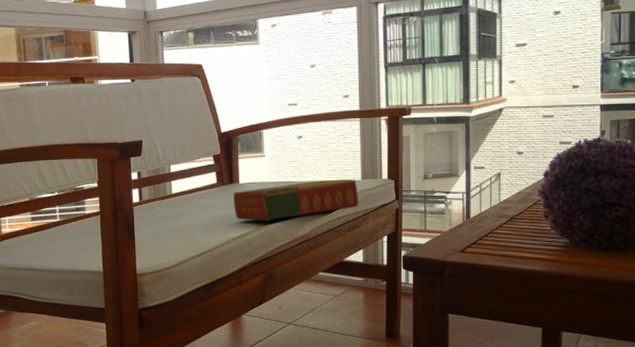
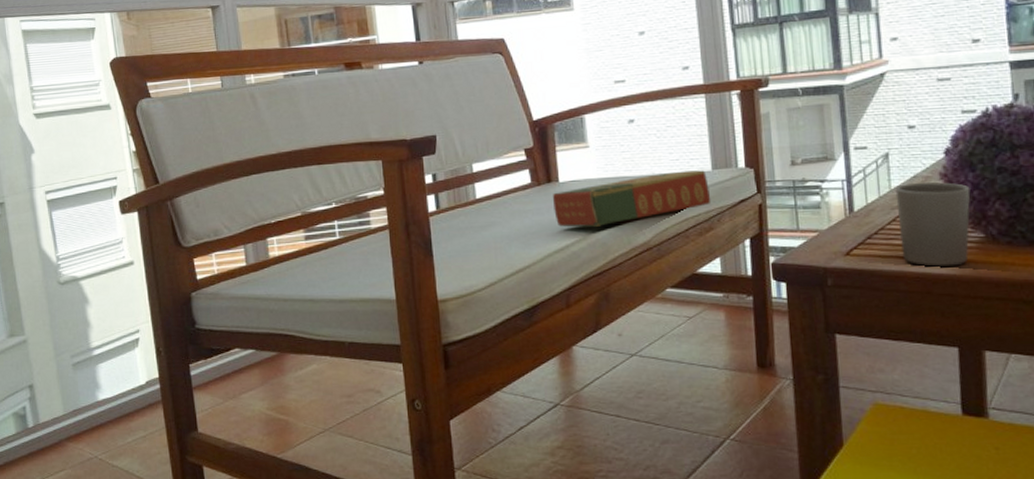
mug: none [503,198,561,264] -> present [895,182,971,267]

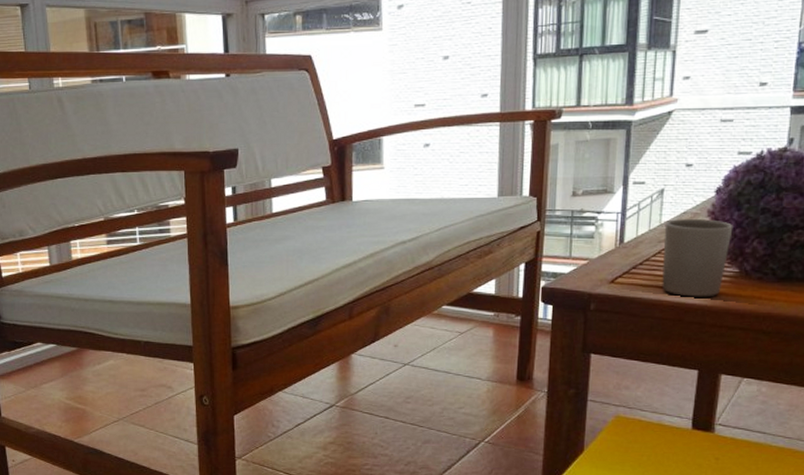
book: present [553,170,711,228] -> none [345,196,494,245]

